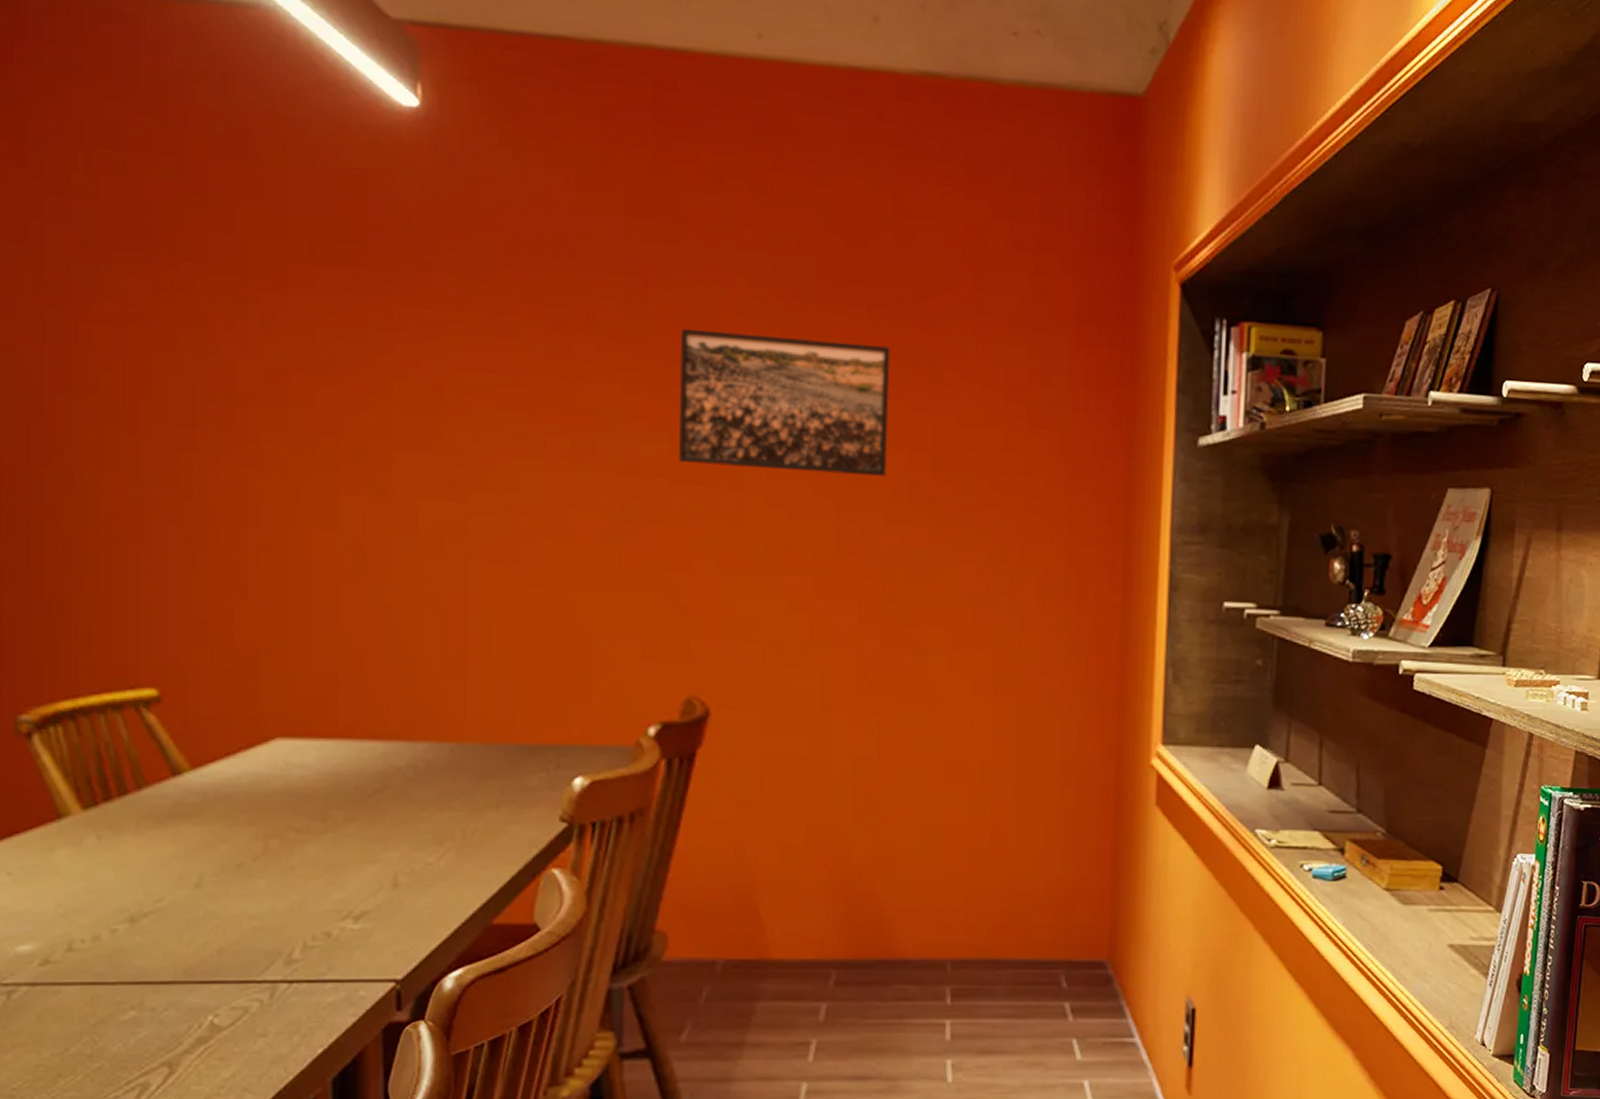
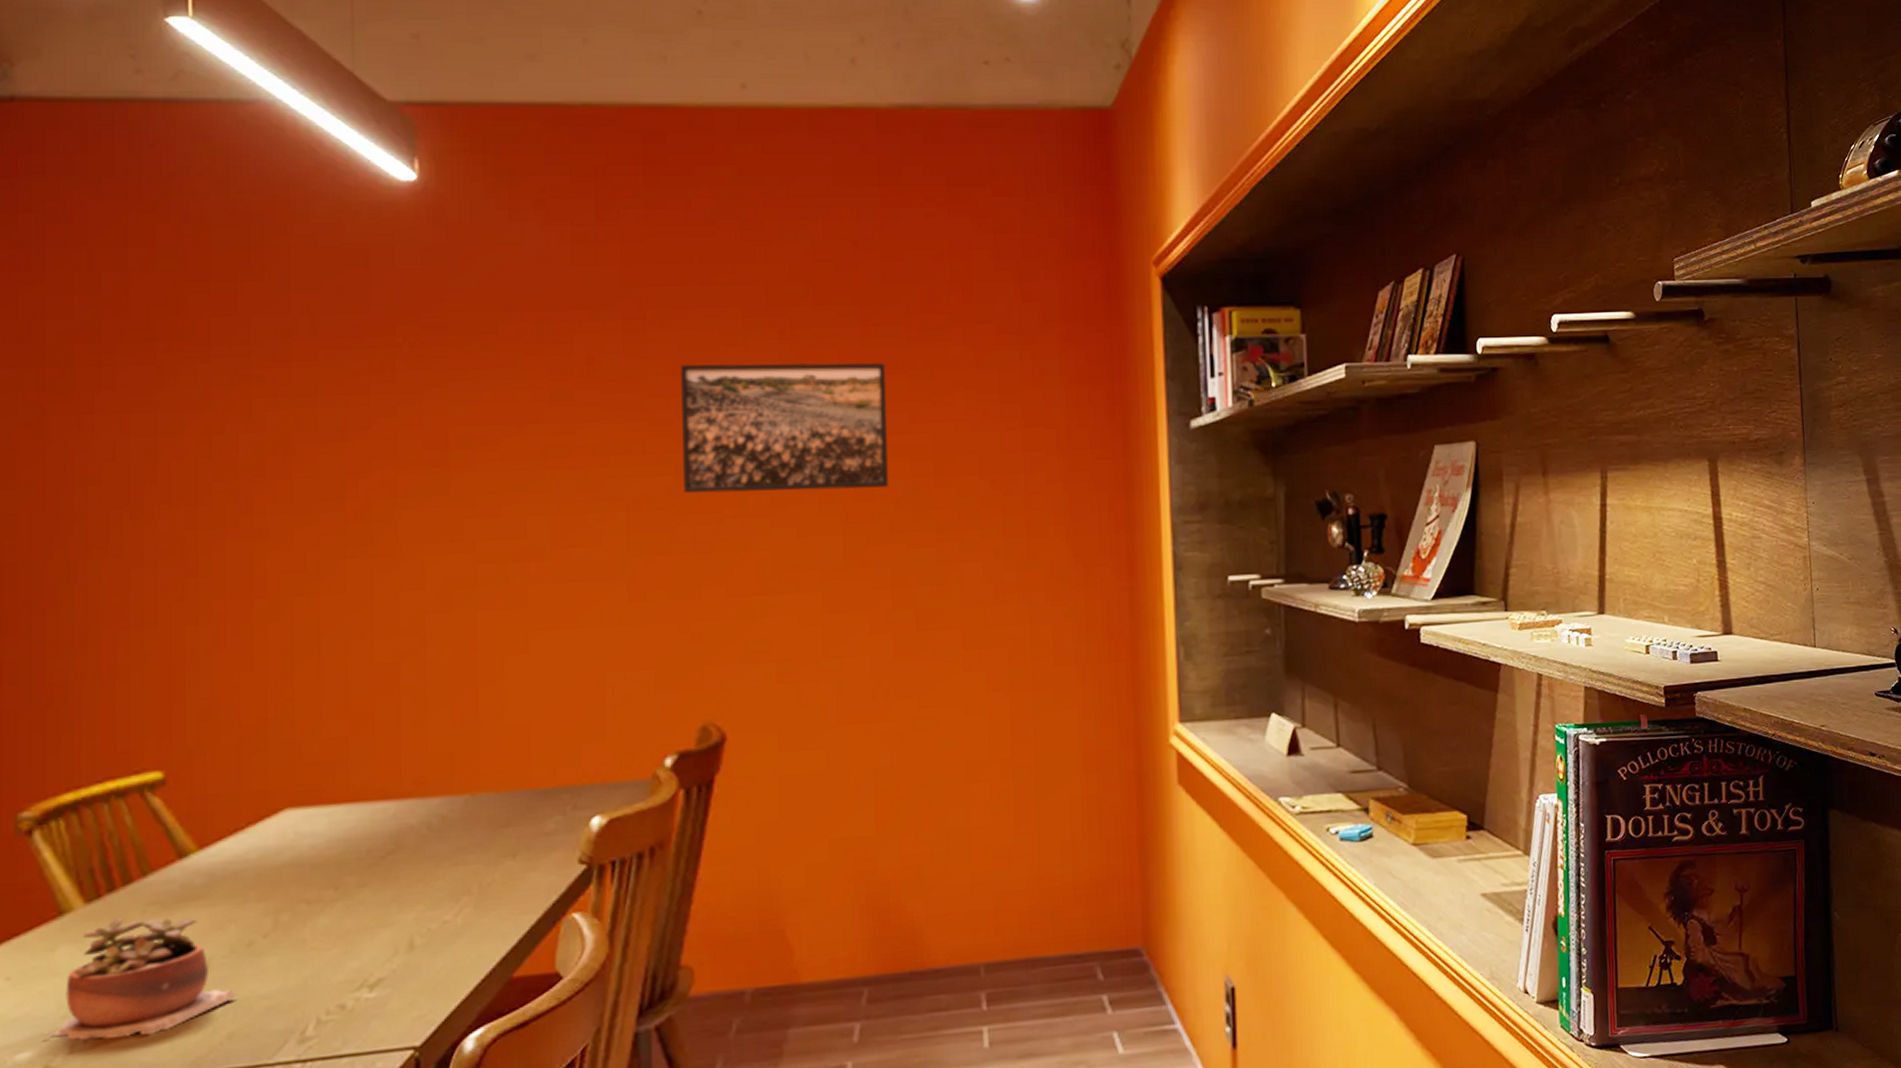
succulent plant: none [42,825,228,942] -> present [42,916,237,1041]

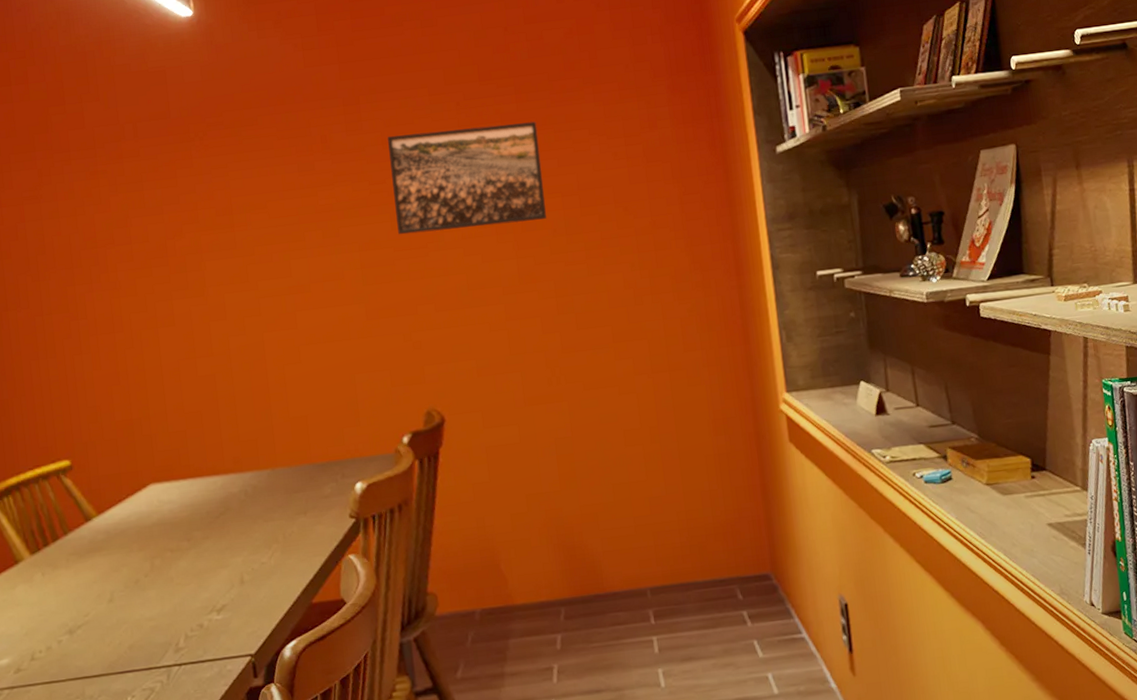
succulent plant: present [42,916,237,1041] -> none [14,563,133,651]

